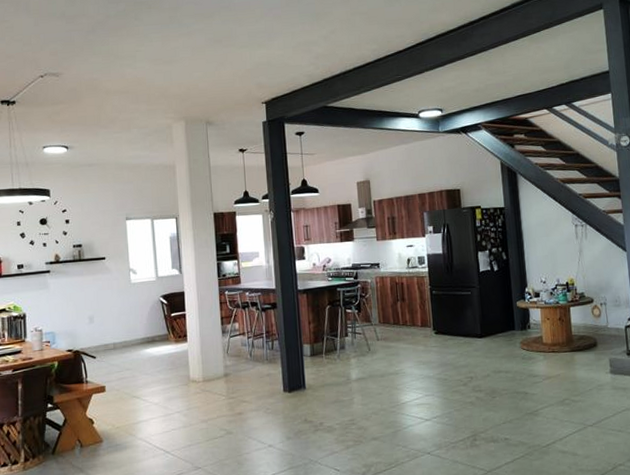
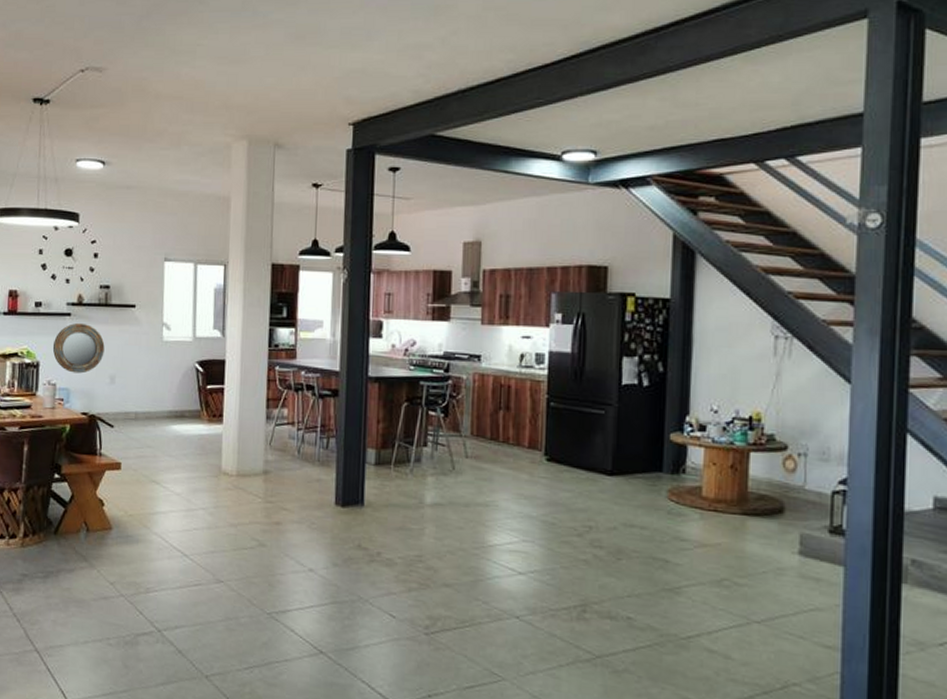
home mirror: none [36,277,82,319] -> present [52,322,105,374]

